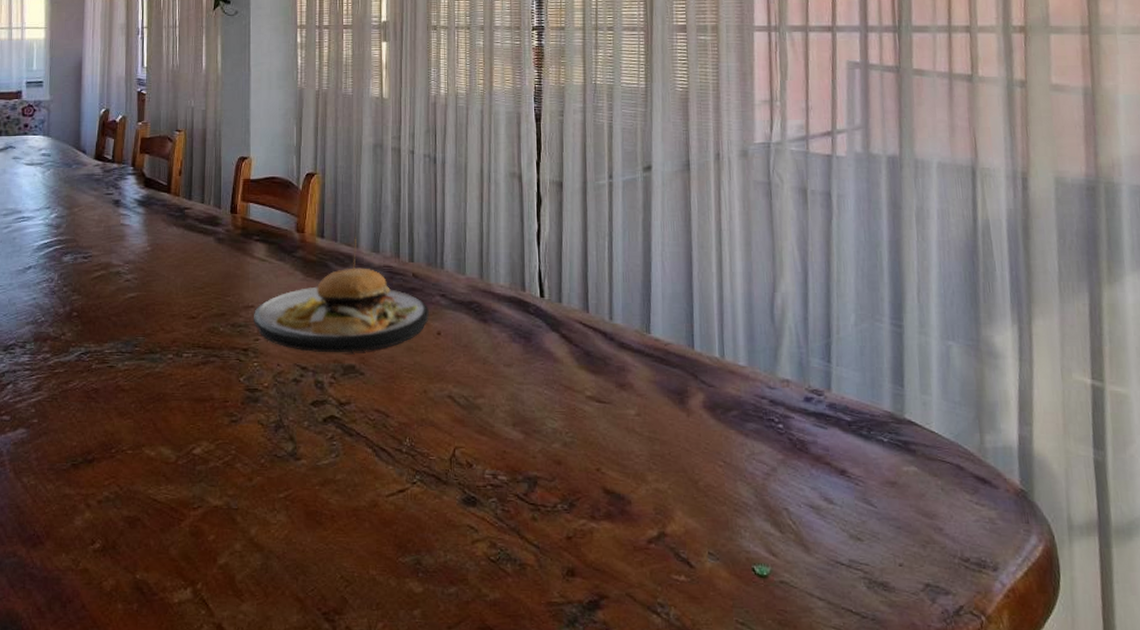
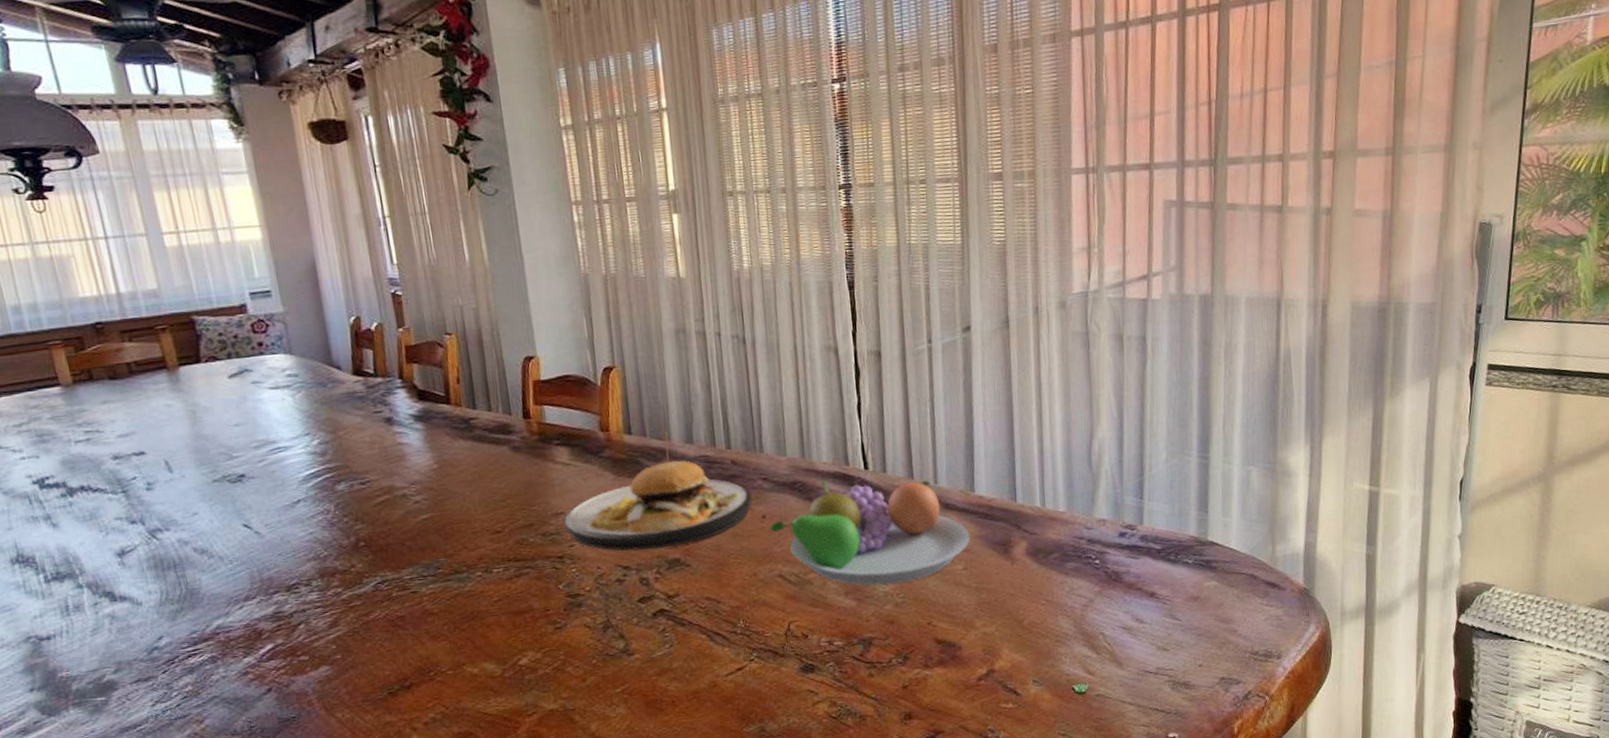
fruit bowl: none [443,303,645,422] -> present [769,480,971,586]

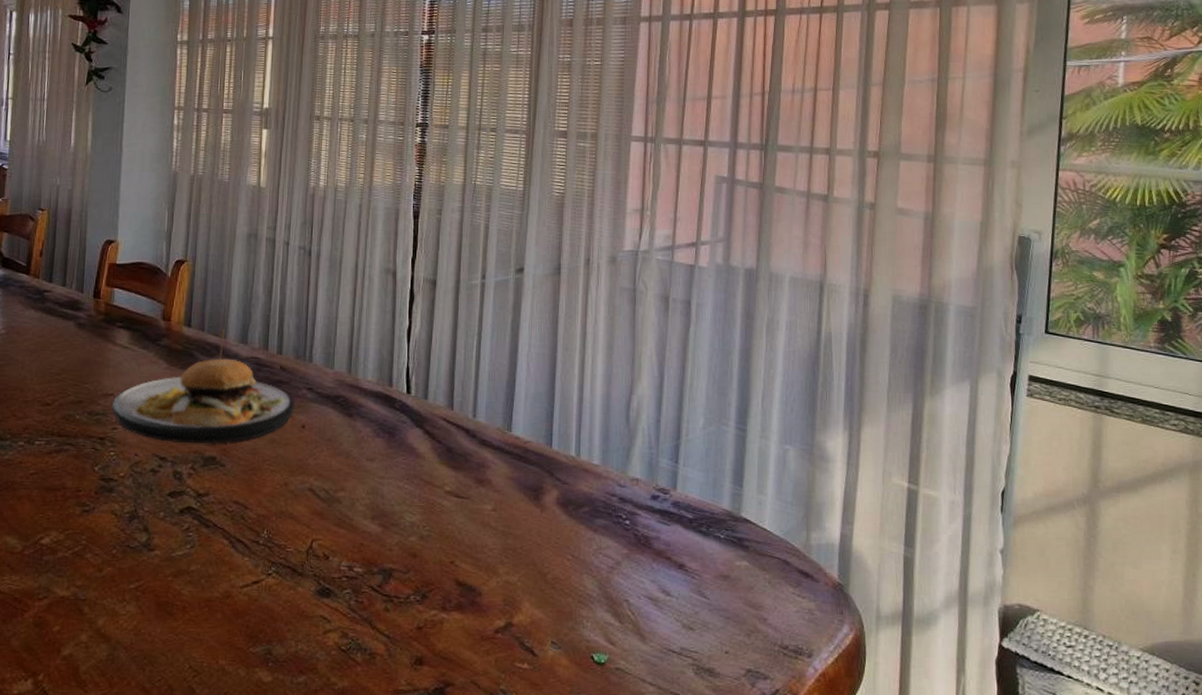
fruit bowl: present [769,480,971,586] -> none [307,398,503,516]

